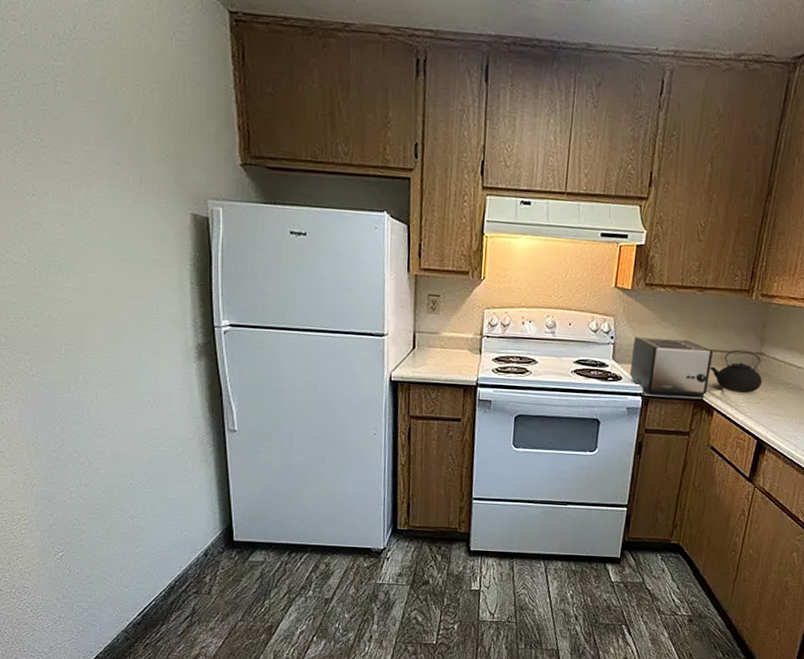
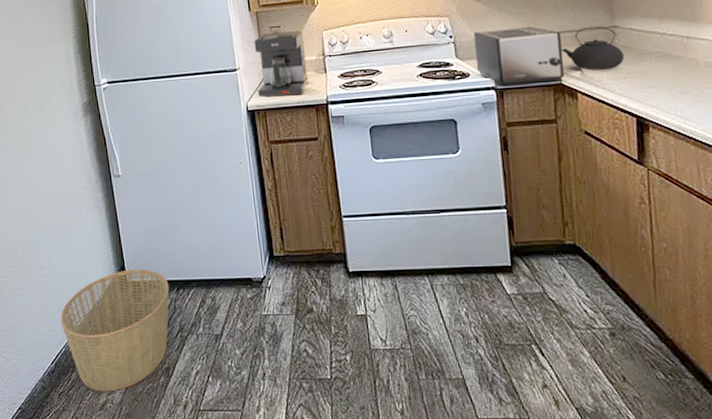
basket: none [151,528,281,646] -> present [60,269,169,392]
coffee maker: none [405,301,463,373] -> present [254,30,308,97]

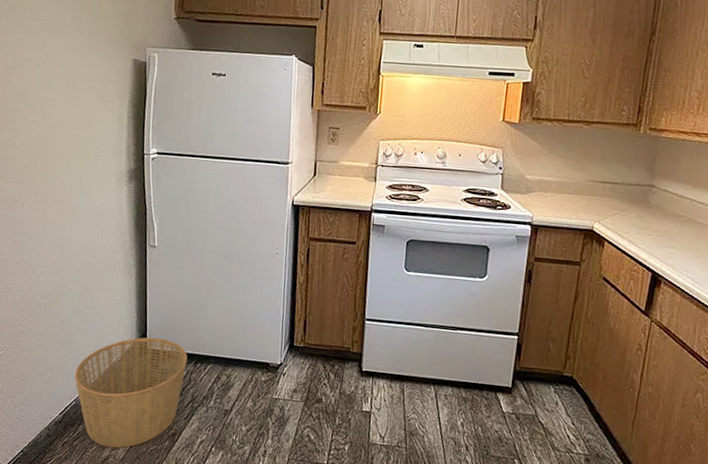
coffee maker: present [254,30,308,97] -> none [306,133,360,199]
toaster: present [473,26,565,87] -> none [519,168,602,228]
teakettle: present [561,26,625,71] -> none [599,181,655,225]

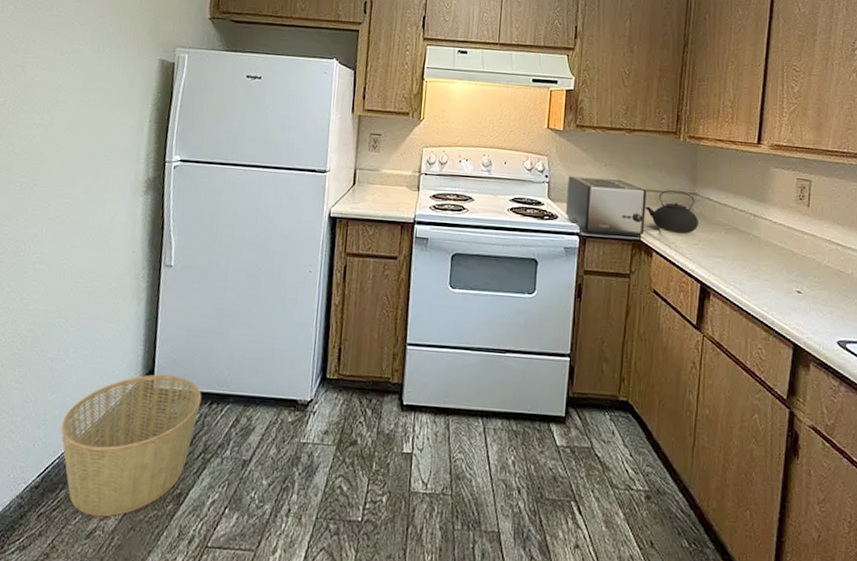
toaster: none [519,168,602,228] -> present [566,176,647,238]
teakettle: none [599,181,655,225] -> present [644,189,699,235]

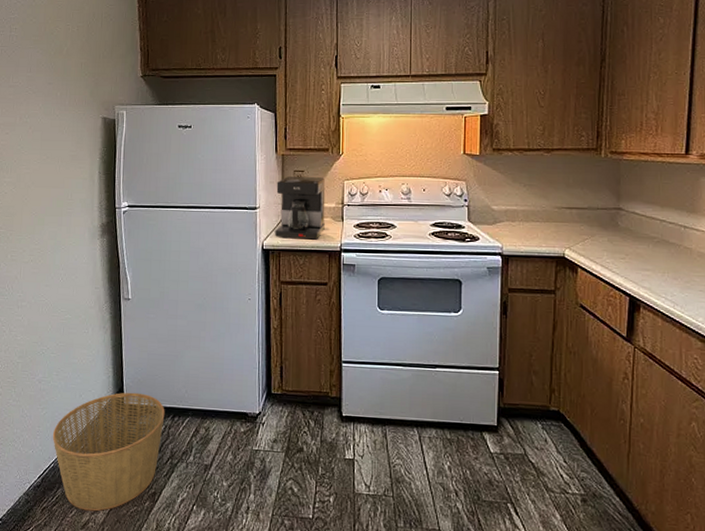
coffee maker: none [344,139,403,209] -> present [275,177,326,240]
toaster: present [566,176,647,238] -> none [487,198,568,255]
teakettle: present [644,189,699,235] -> none [567,206,626,250]

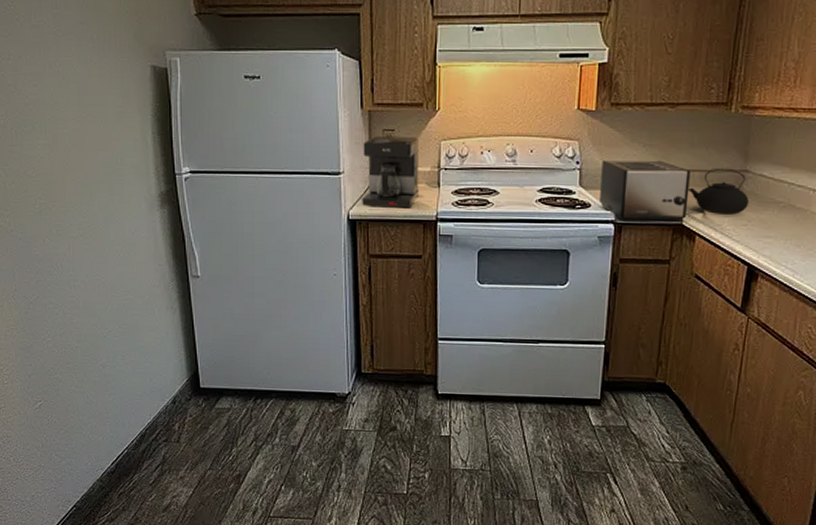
basket: present [52,392,165,512] -> none [123,375,246,495]
toaster: none [487,198,568,255] -> present [600,160,691,222]
teakettle: none [567,206,626,250] -> present [688,168,750,216]

